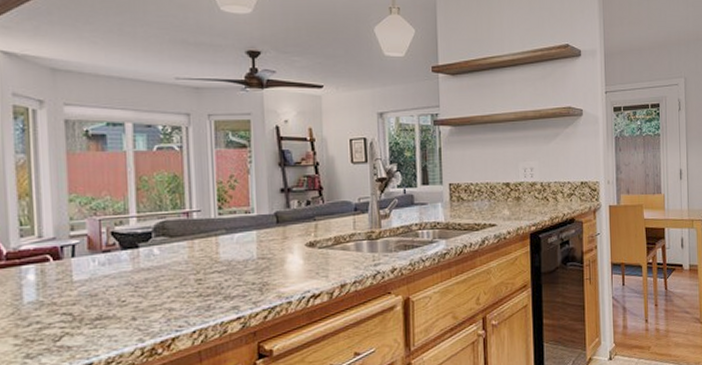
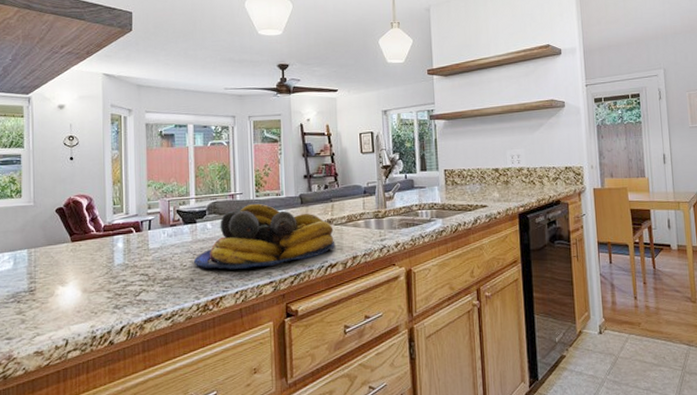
fruit bowl: none [135,223,320,304] -> present [193,203,336,269]

